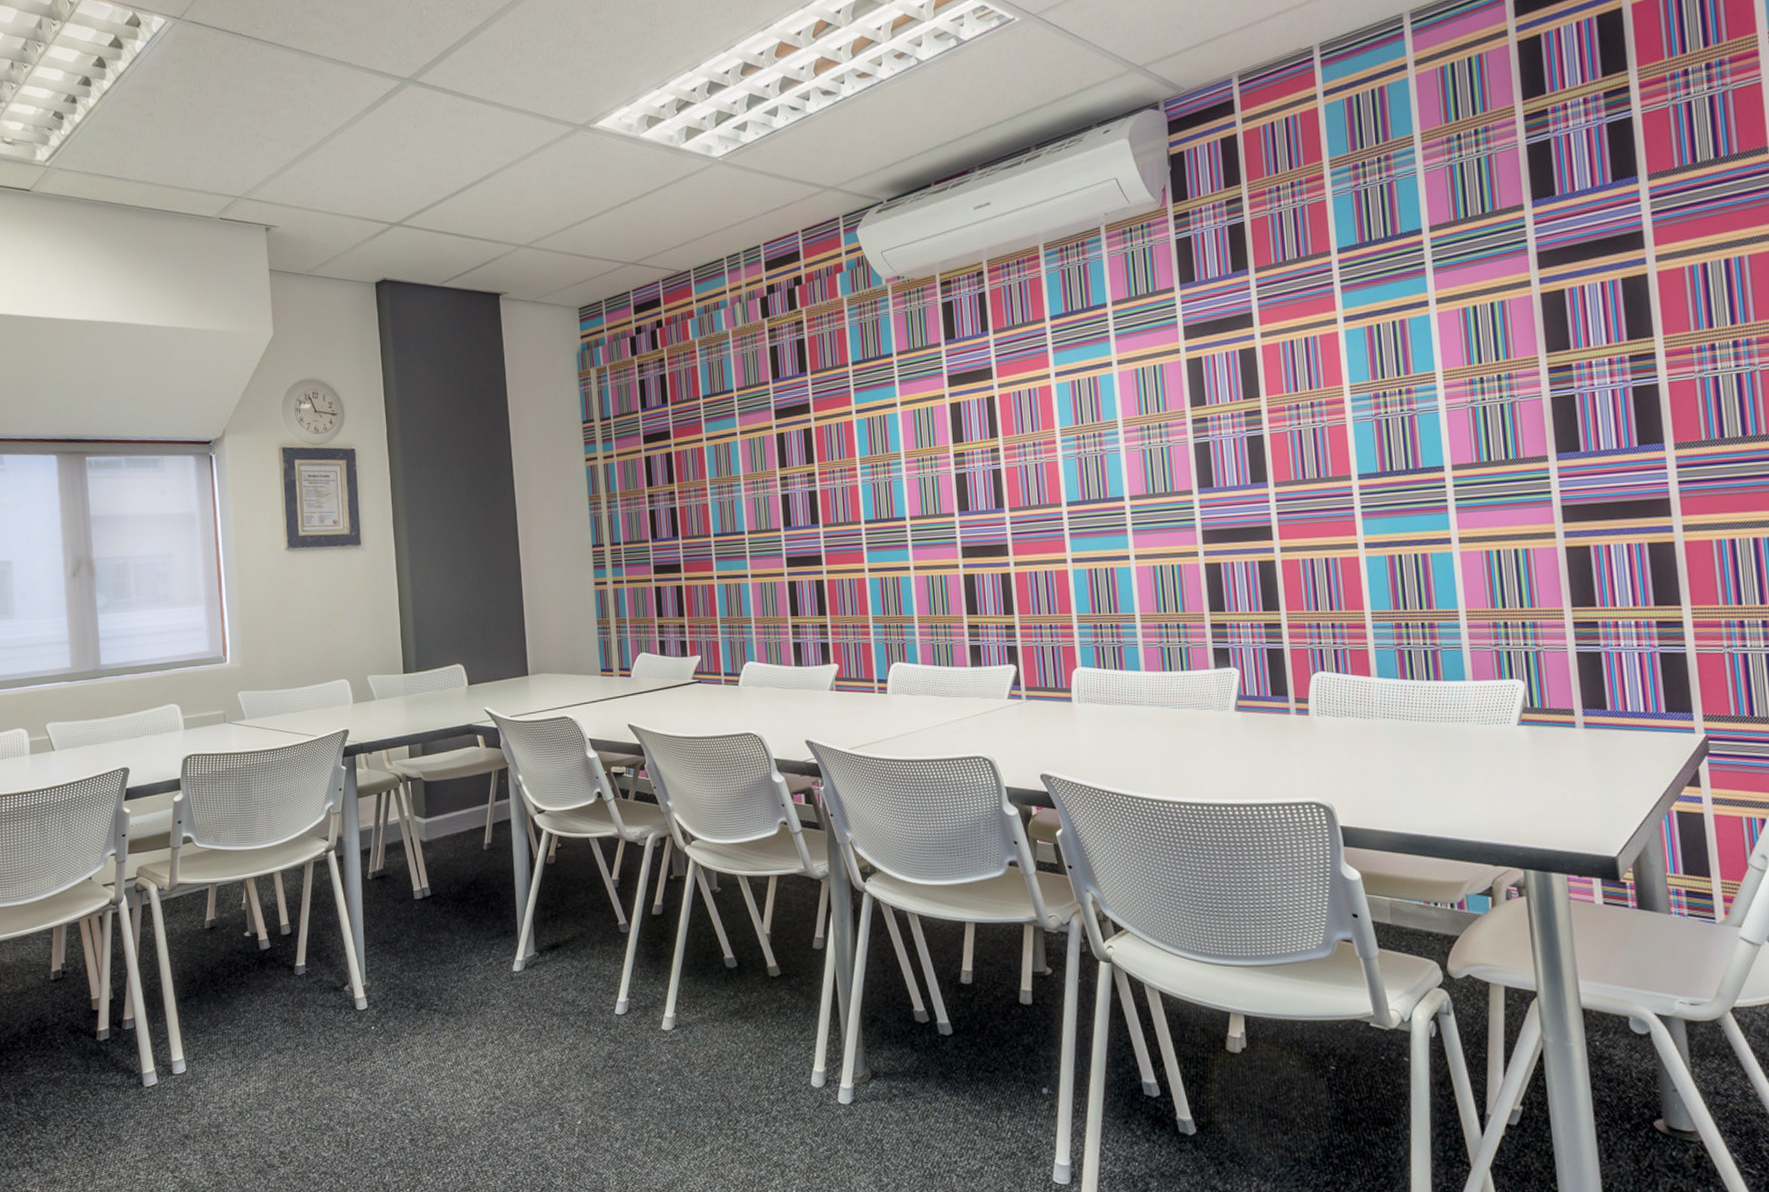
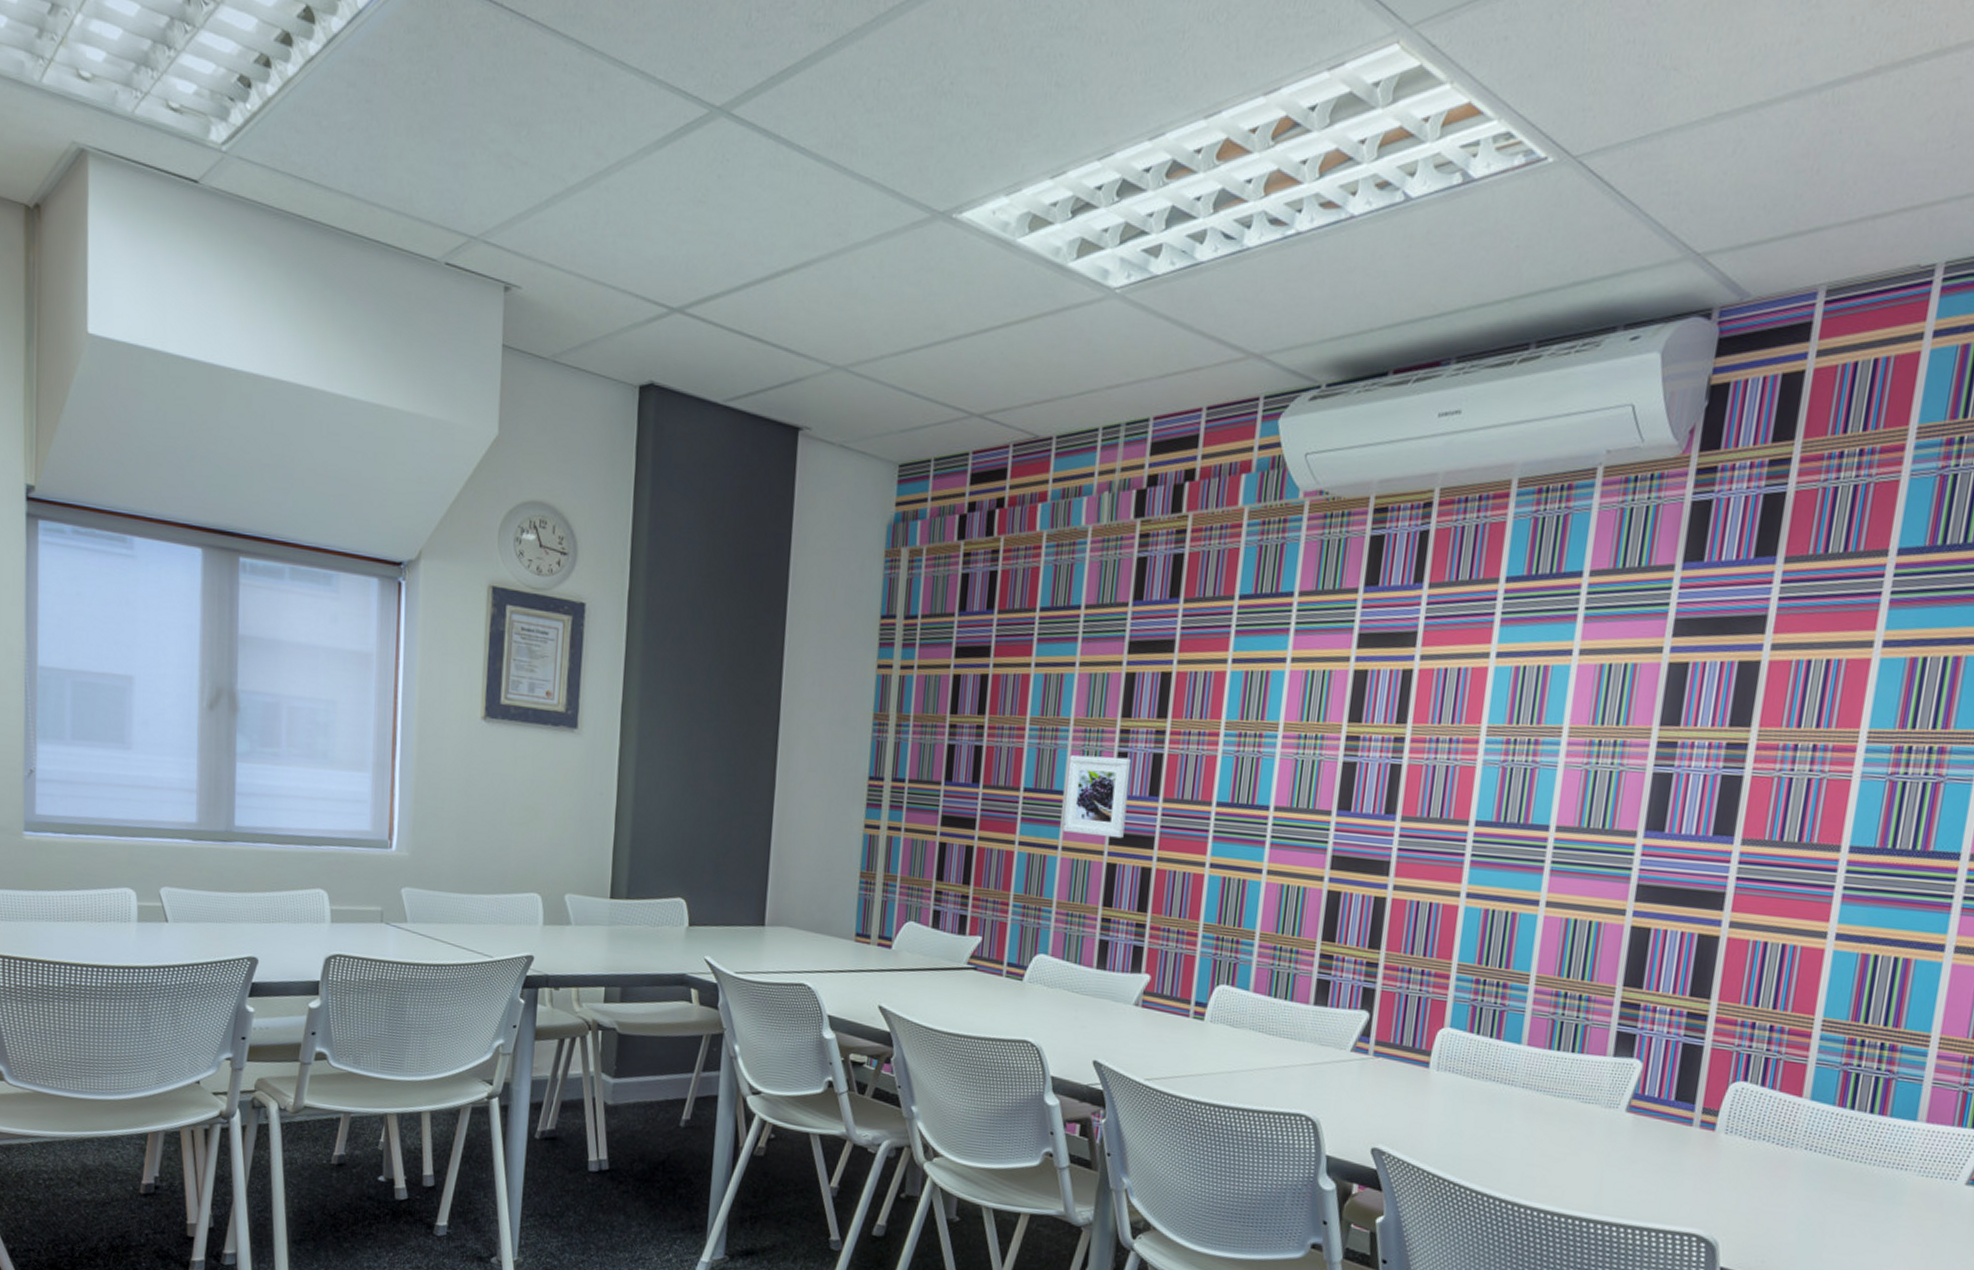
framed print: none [744,498,797,563] -> present [1063,754,1132,839]

